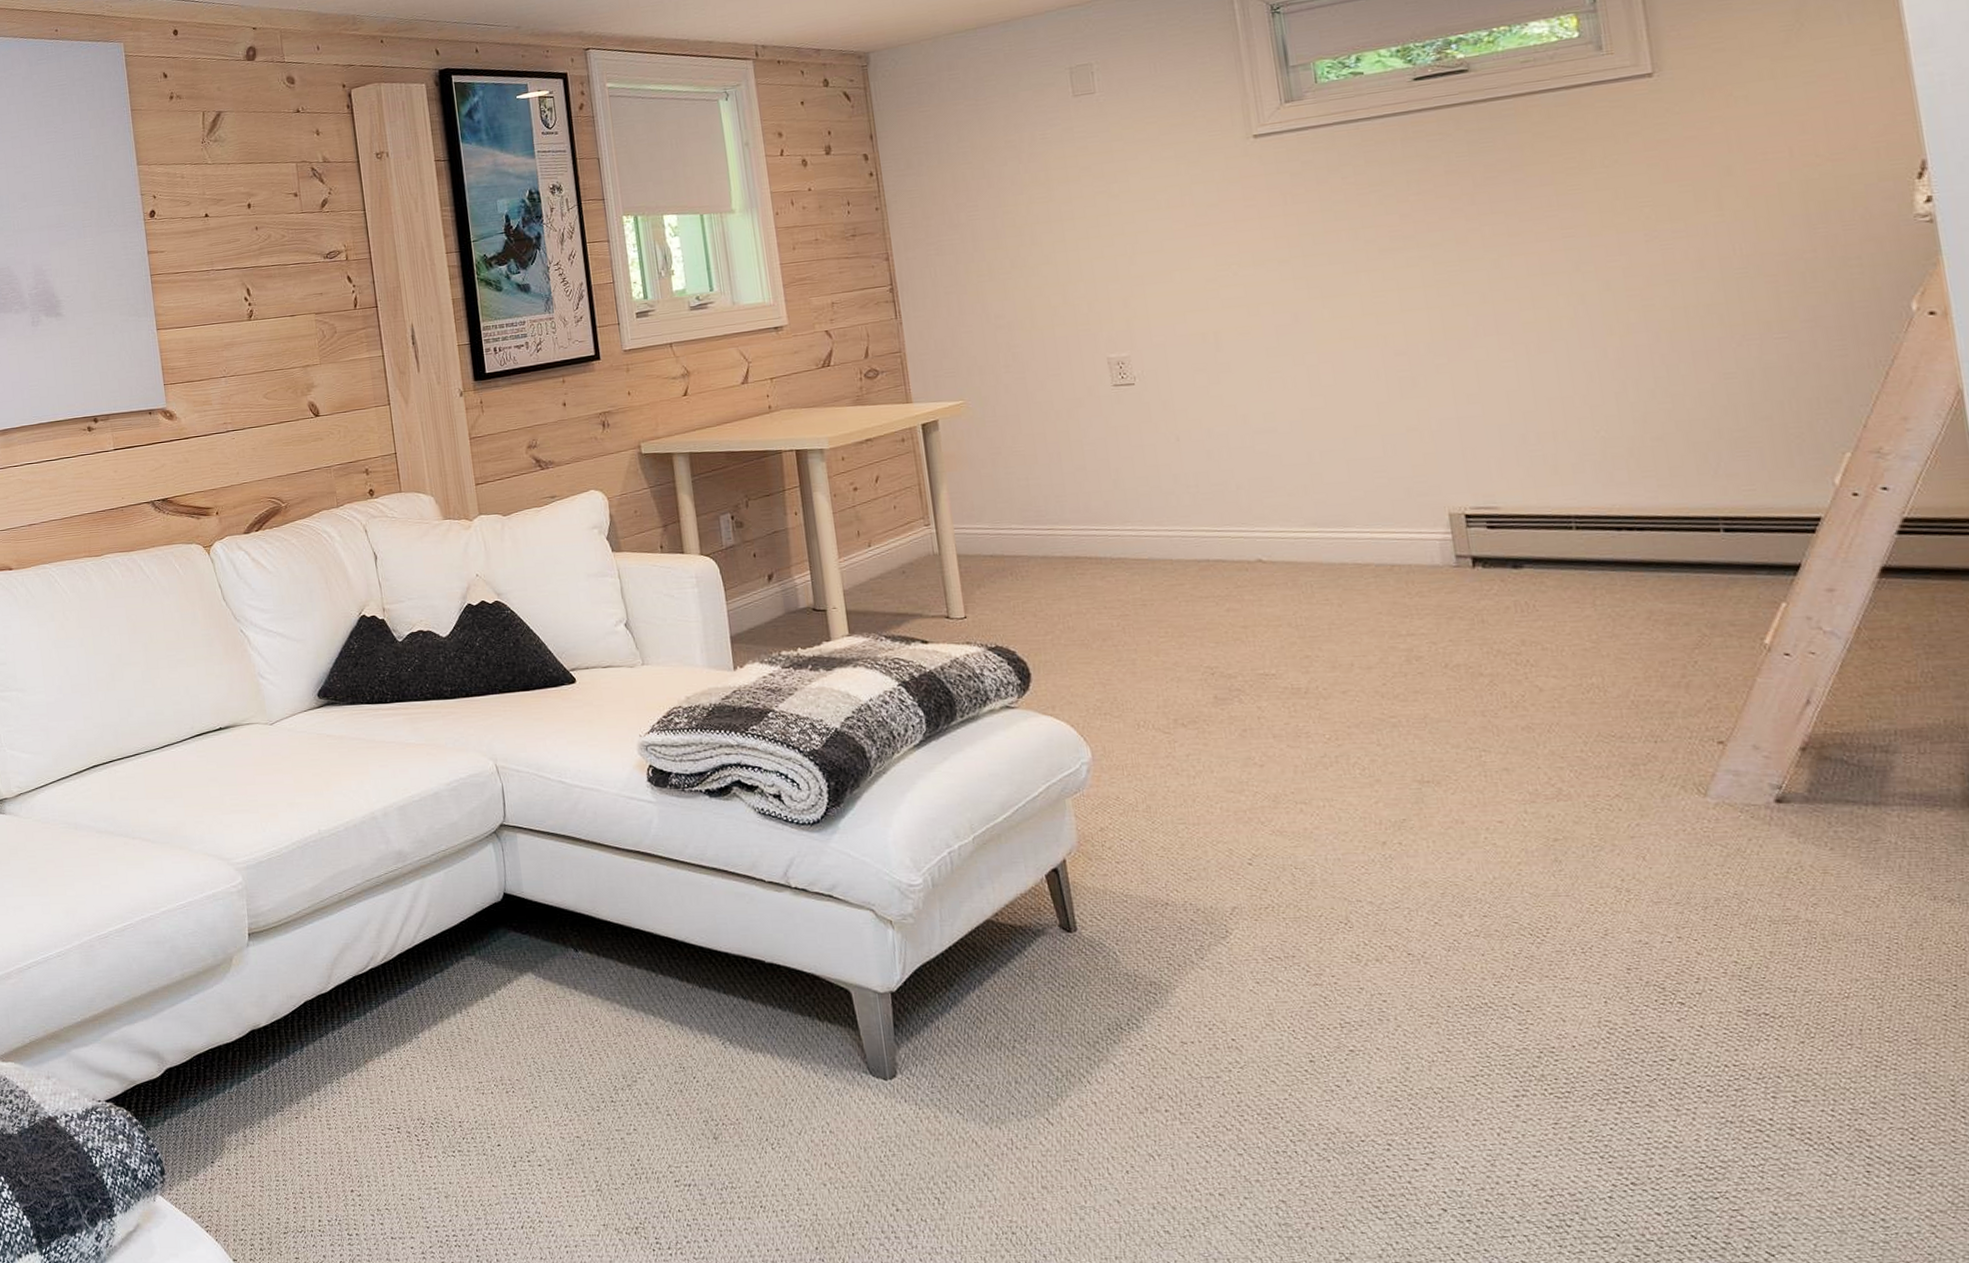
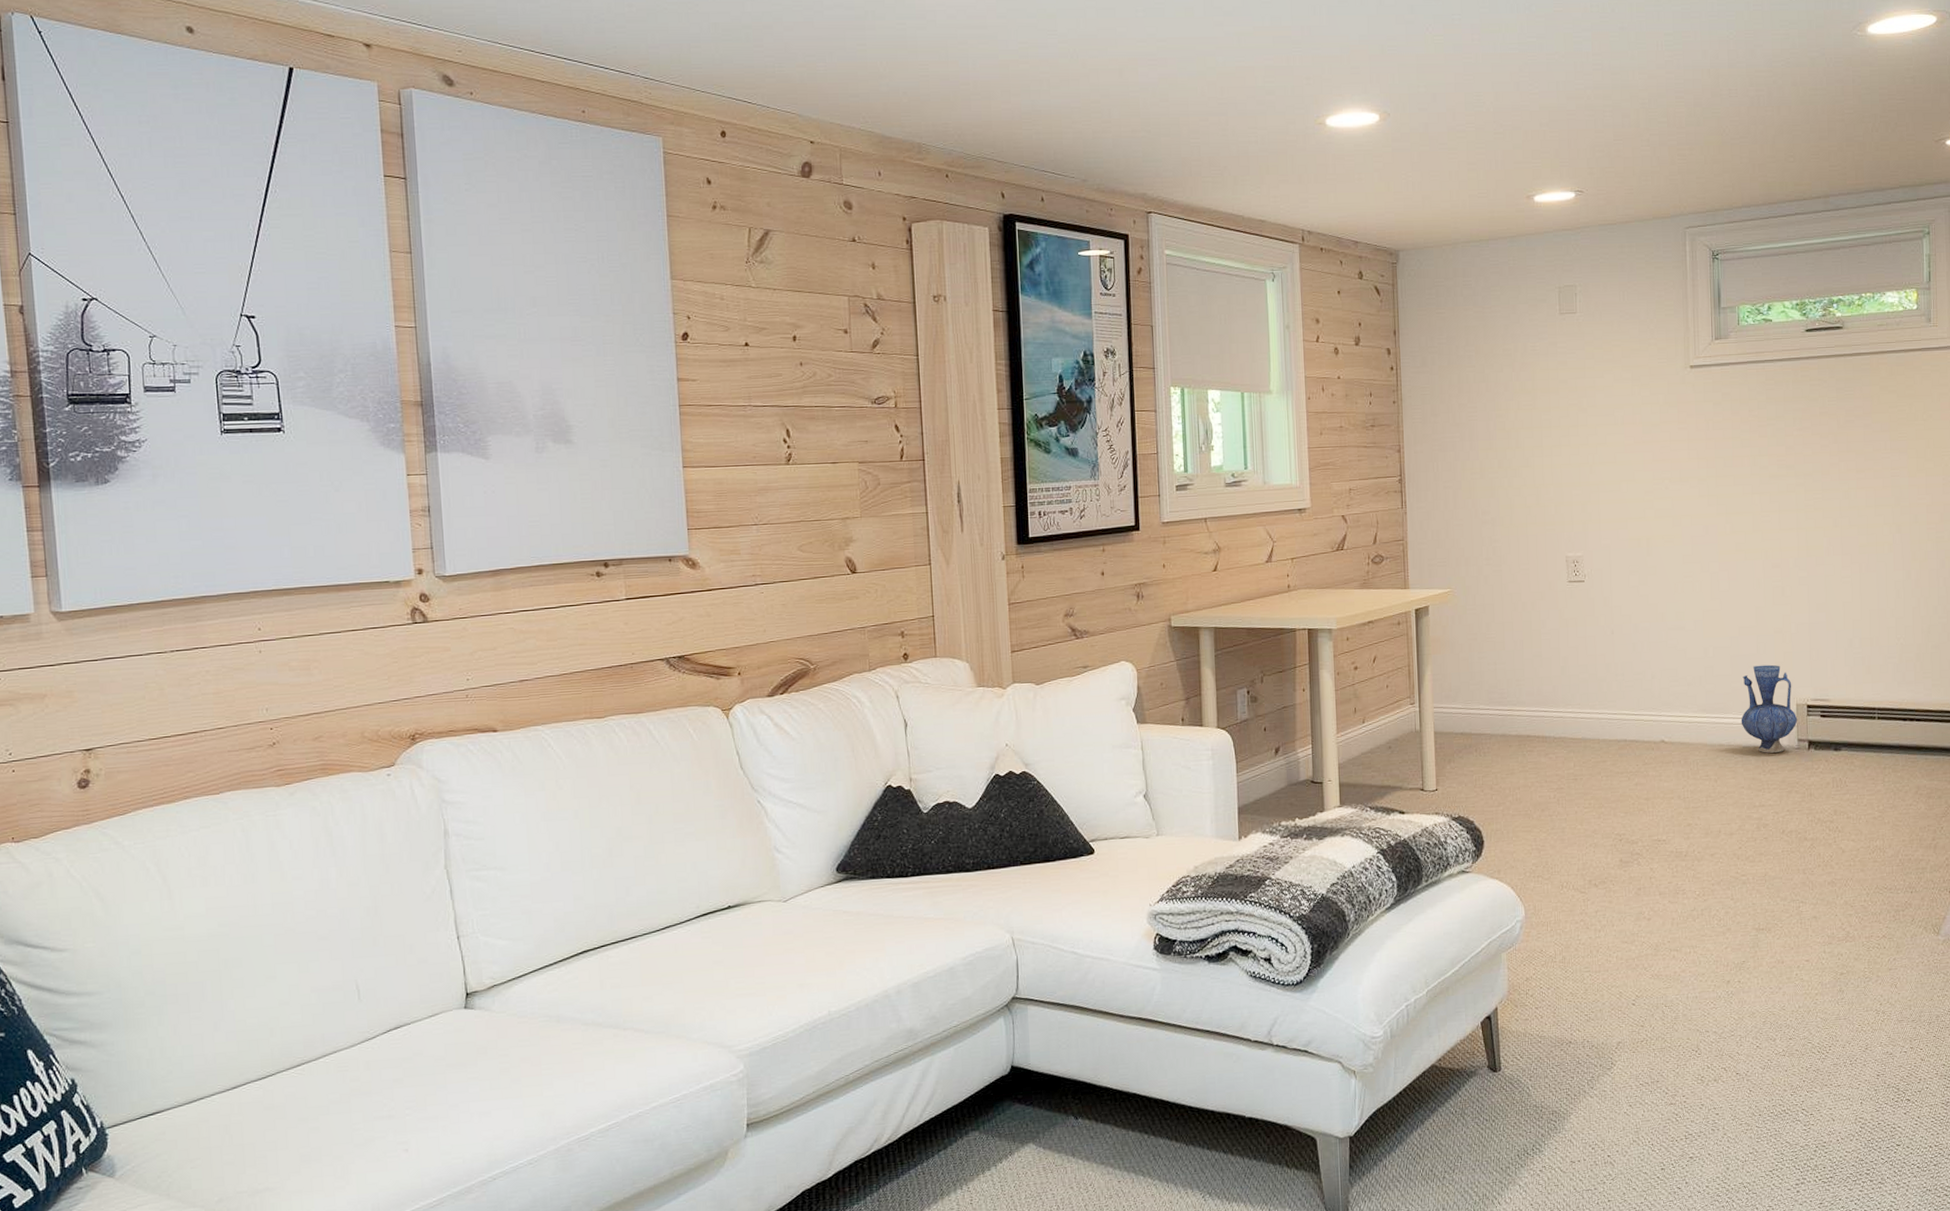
vase: none [1365,468,1453,573] -> present [1741,664,1798,753]

